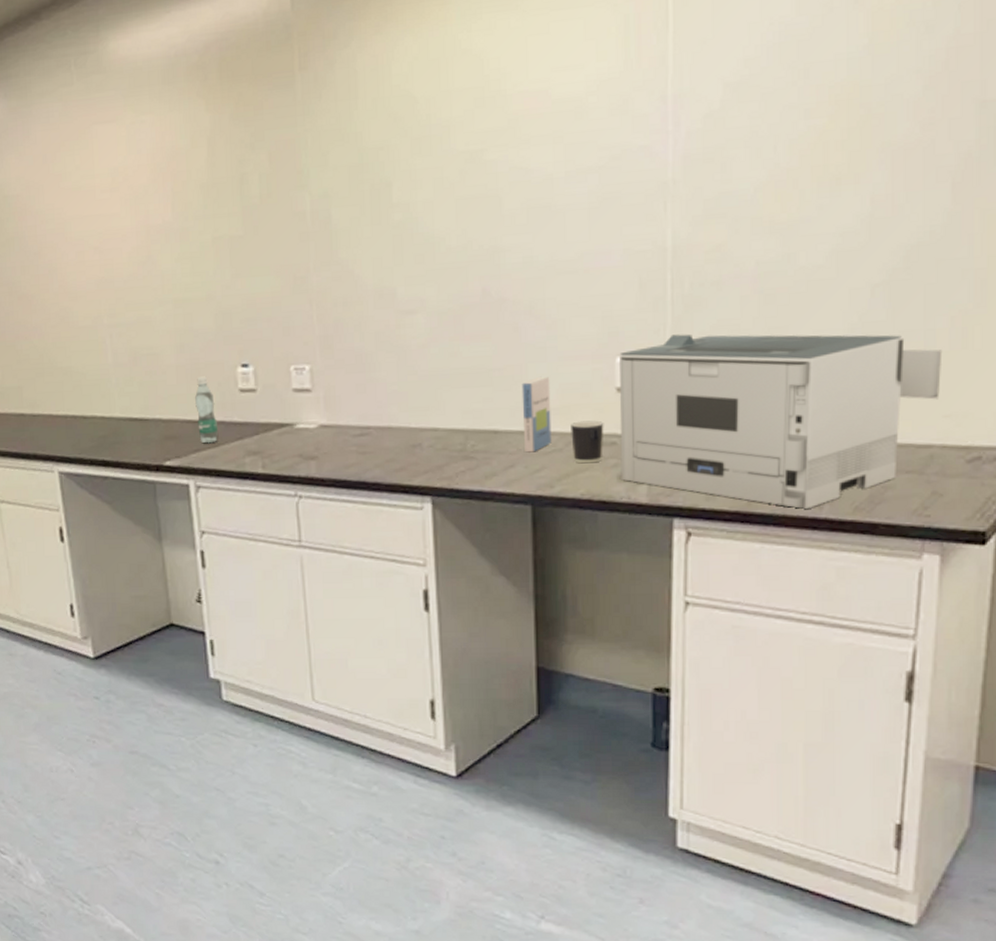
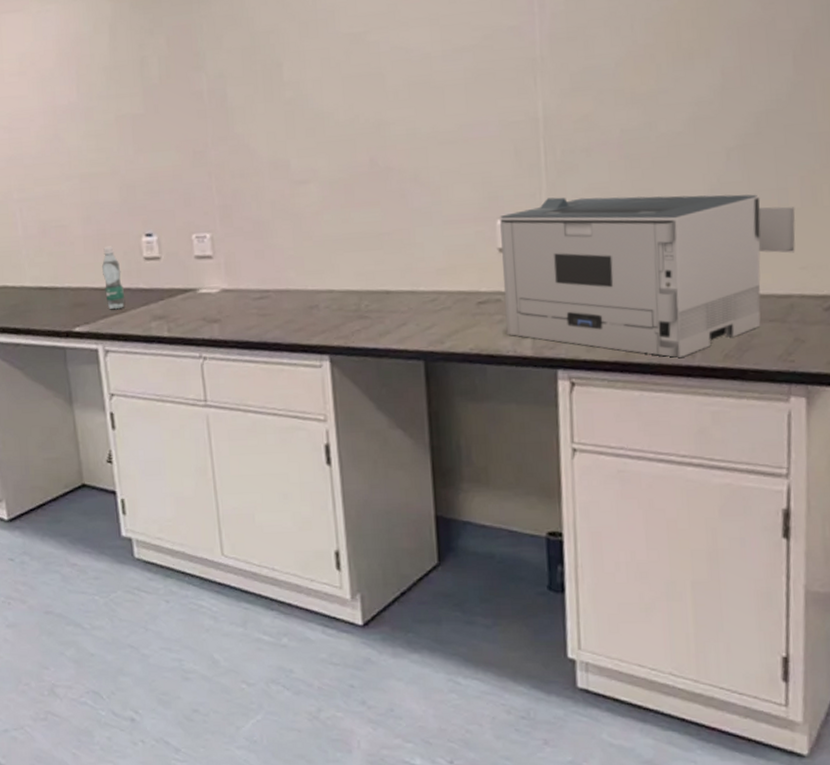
book: present [521,376,552,453] -> none [410,239,441,311]
mug: present [571,420,604,464] -> none [457,279,489,320]

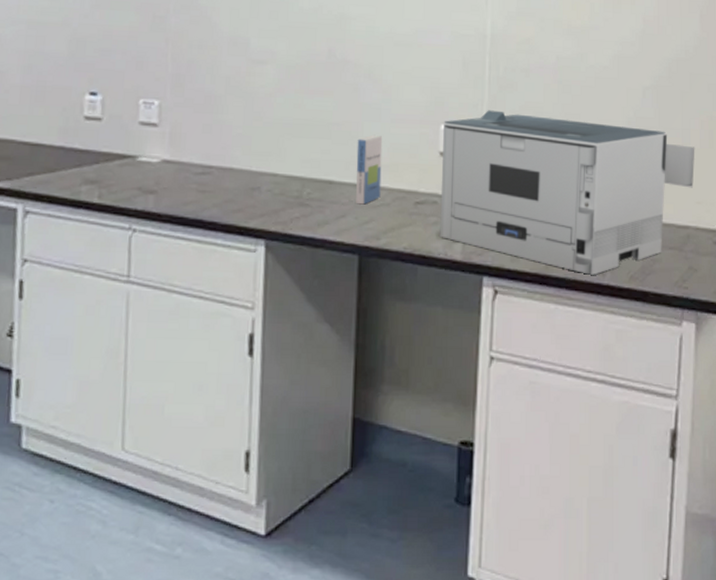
bottle: present [101,246,126,310] -> none [35,99,57,168]
book: none [410,239,441,311] -> present [356,134,383,205]

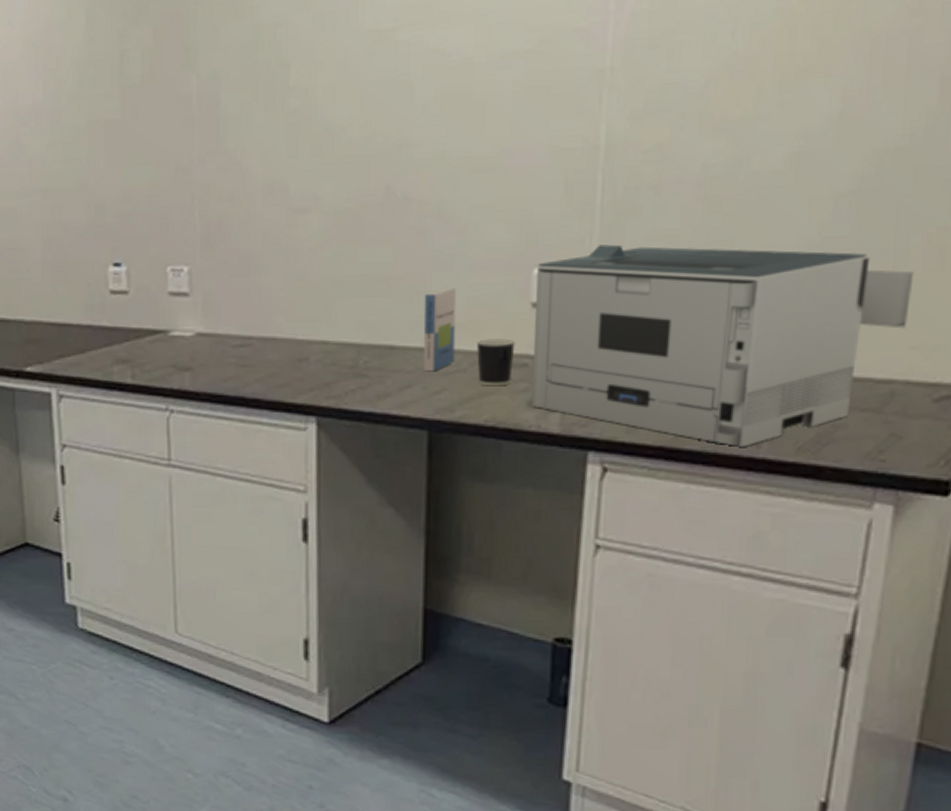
mug: none [398,179,428,219] -> present [477,338,515,387]

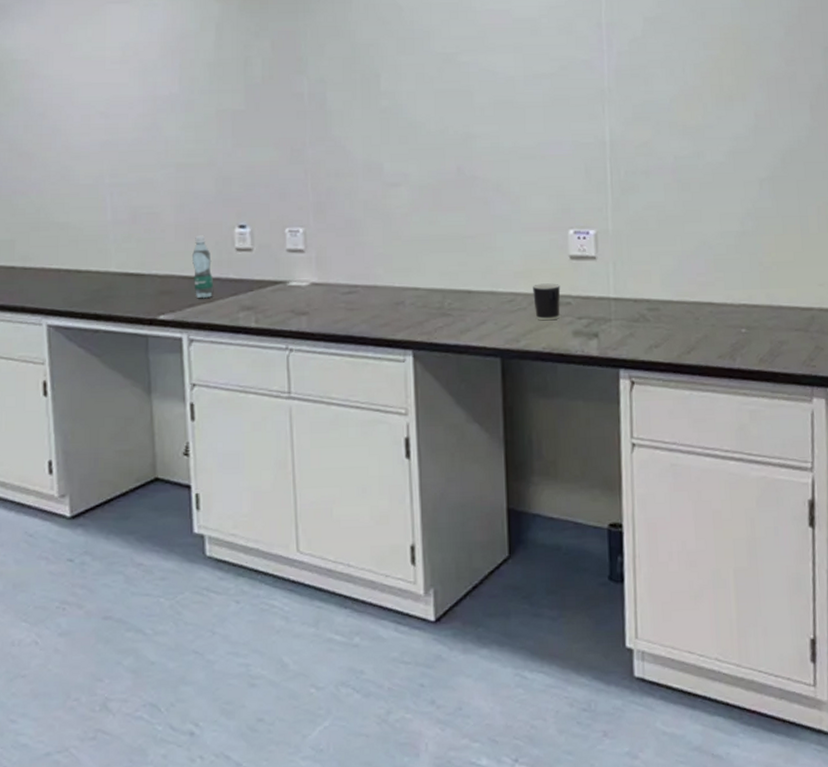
bottle: none [60,275,85,349] -> present [191,235,214,299]
book: present [423,287,457,372] -> none [491,244,517,311]
printer: present [531,244,914,447] -> none [571,212,815,361]

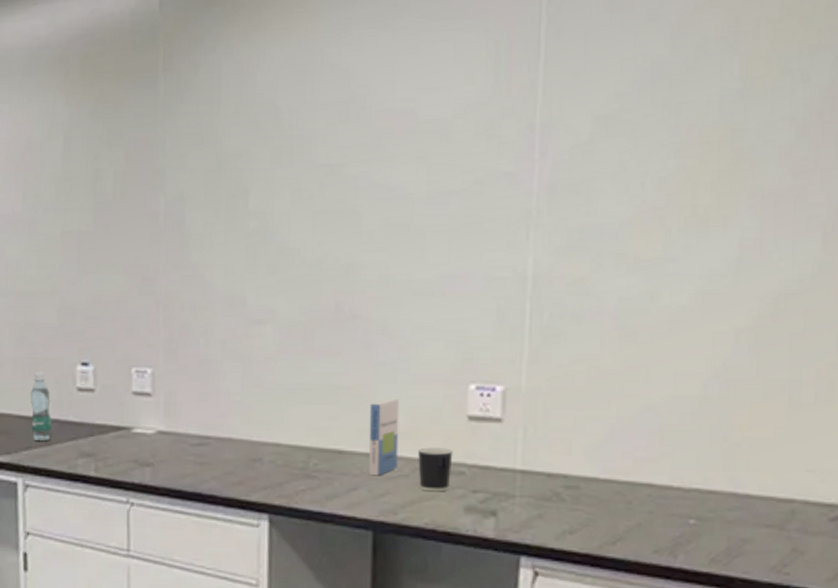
book: none [491,244,517,311] -> present [369,398,400,476]

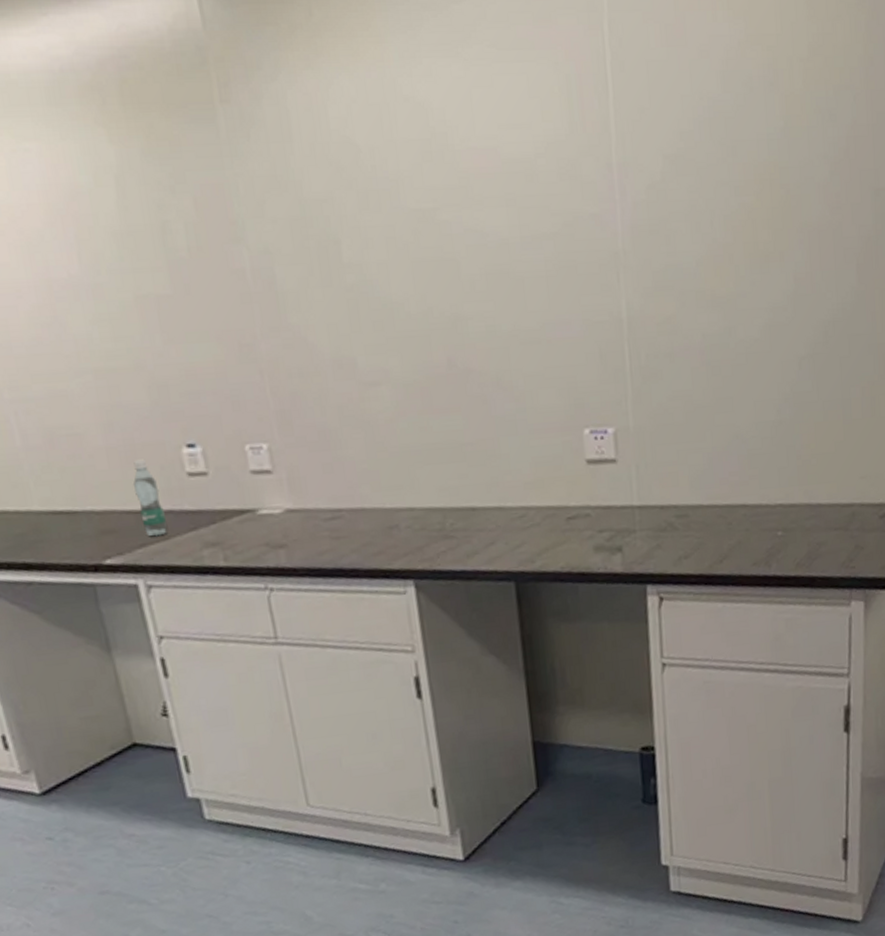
book: present [369,398,400,476] -> none [495,450,529,529]
mug: present [418,447,453,492] -> none [546,493,578,537]

